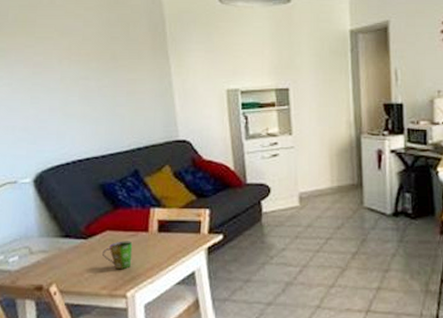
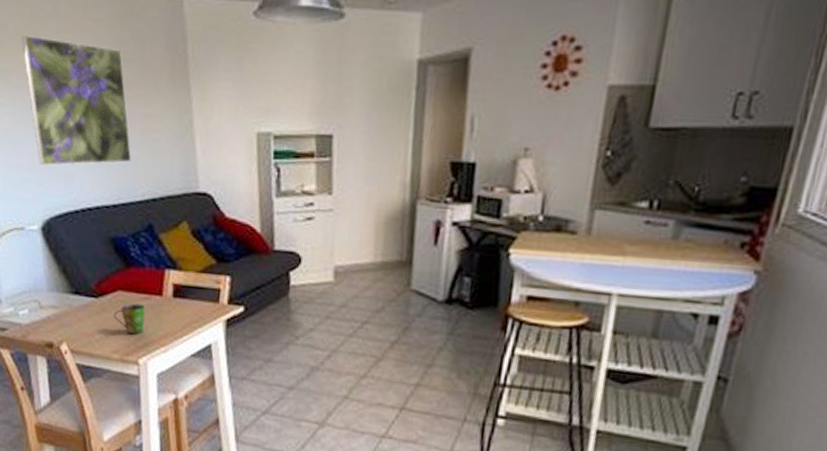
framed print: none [20,21,119,126] -> present [21,35,132,166]

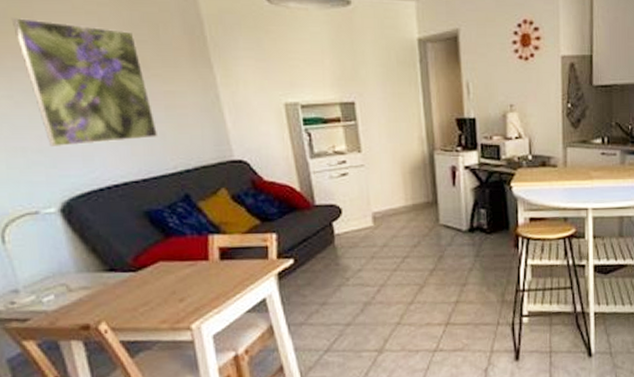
cup: present [114,303,146,335] -> none [157,271,194,302]

